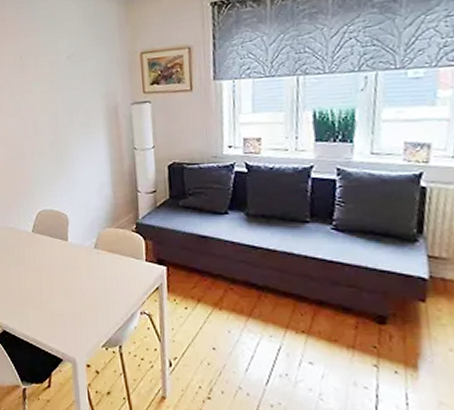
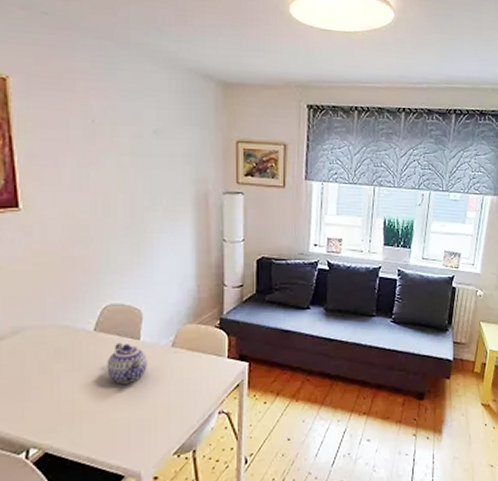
teapot: none [43,243,75,279] -> present [107,342,147,384]

